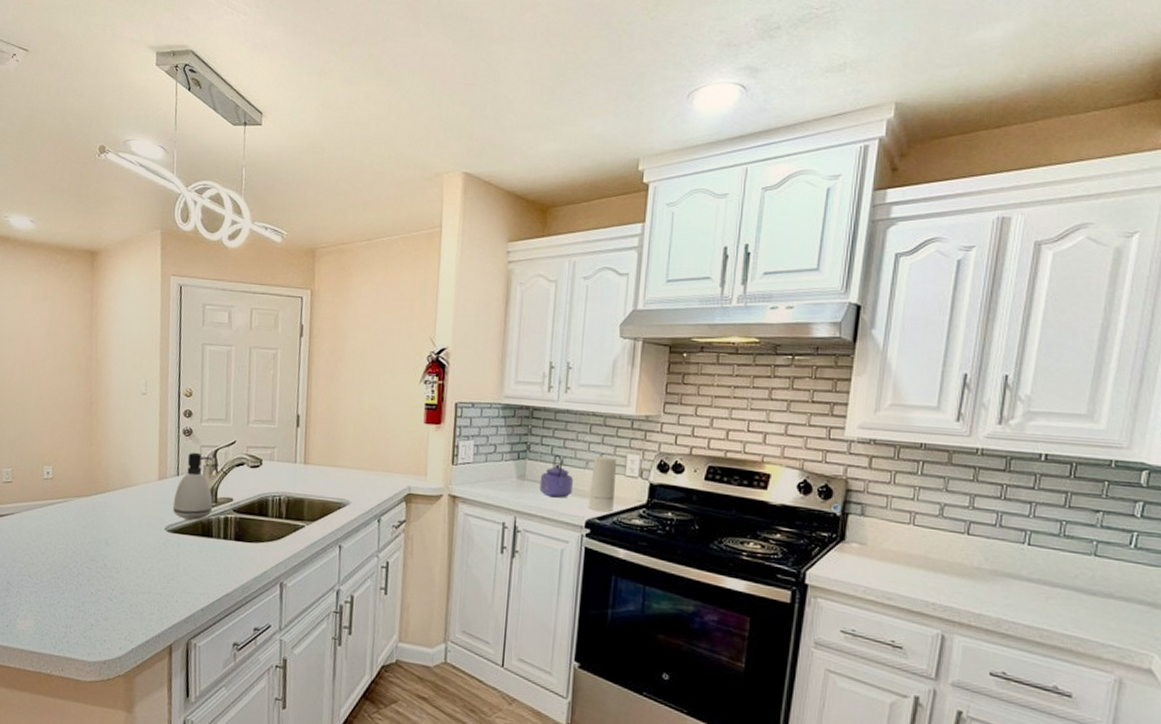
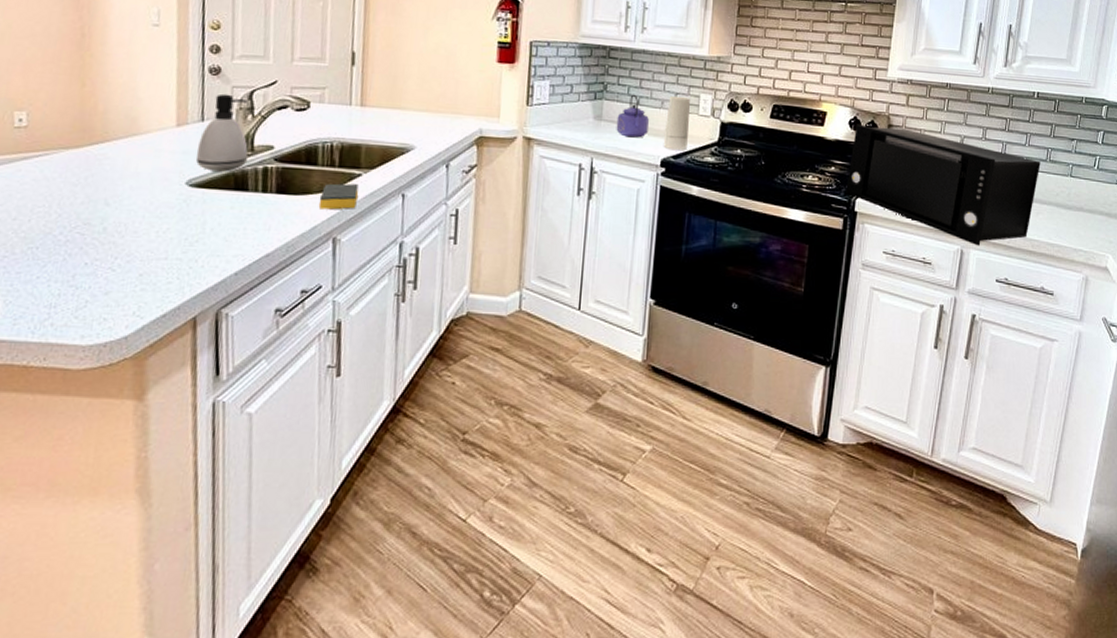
sponge: none [269,533,302,558] -> present [319,183,359,210]
microwave: none [794,487,1051,632] -> present [846,124,1041,246]

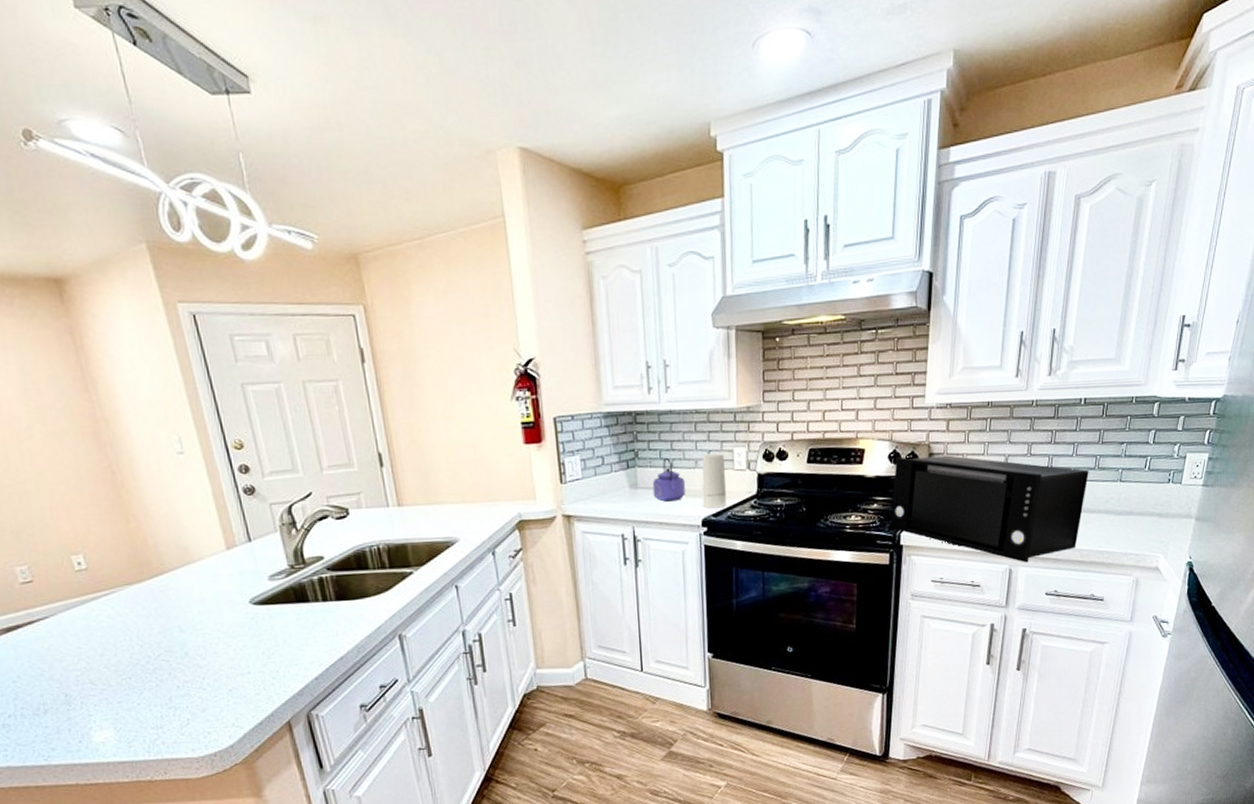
soap dispenser: present [196,93,249,172] -> none [251,511,303,588]
sponge: present [319,183,359,210] -> none [377,582,414,610]

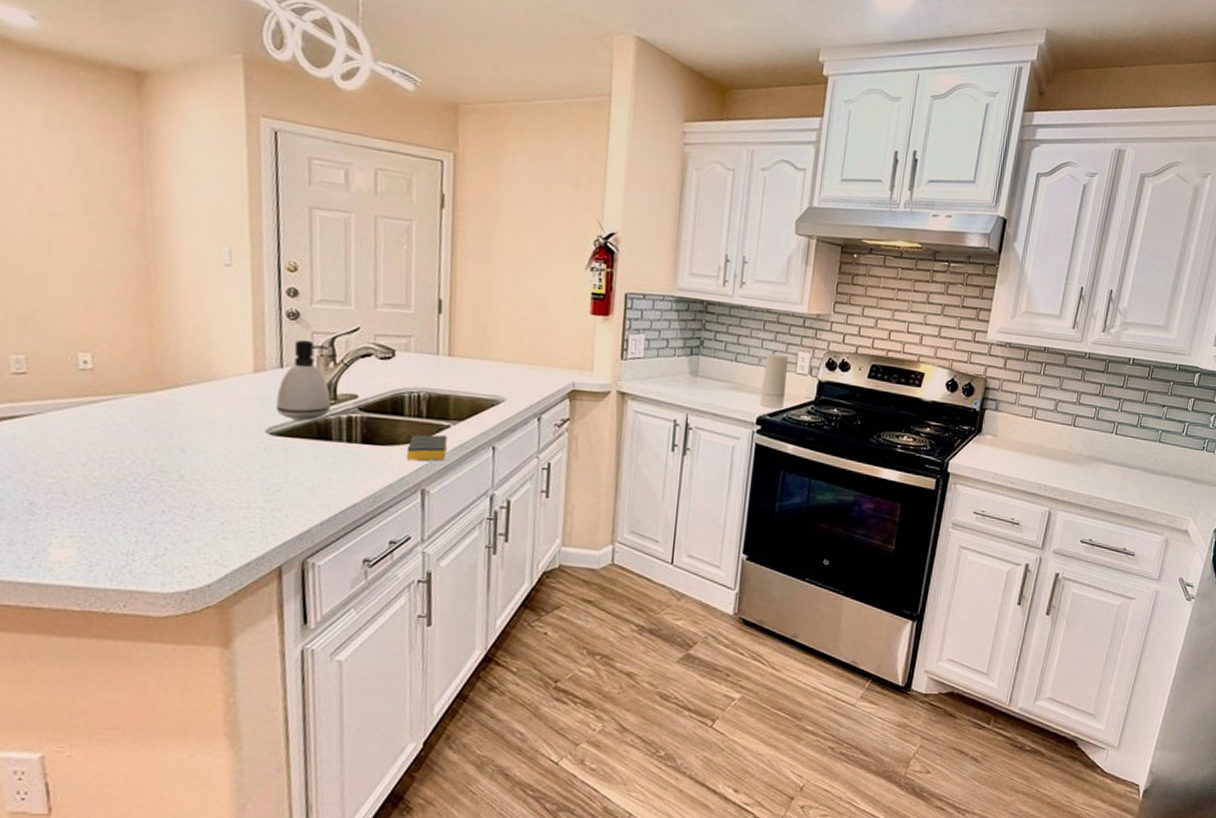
soap dispenser: none [251,511,303,588] -> present [275,339,332,421]
sponge: none [377,582,414,610] -> present [406,434,447,461]
kettle: present [652,457,686,502] -> none [712,350,747,395]
microwave: present [890,455,1089,563] -> none [940,385,1131,508]

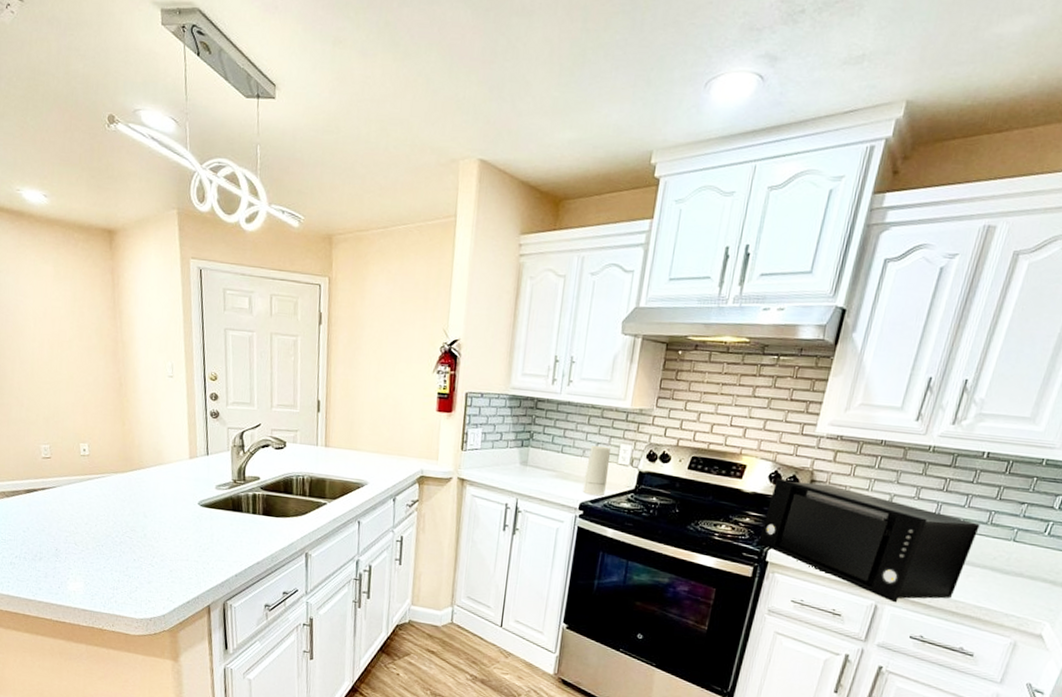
soap dispenser: present [275,339,332,421] -> none [204,433,242,496]
sponge: present [406,434,447,461] -> none [294,509,324,531]
microwave: none [940,385,1131,508] -> present [758,478,980,603]

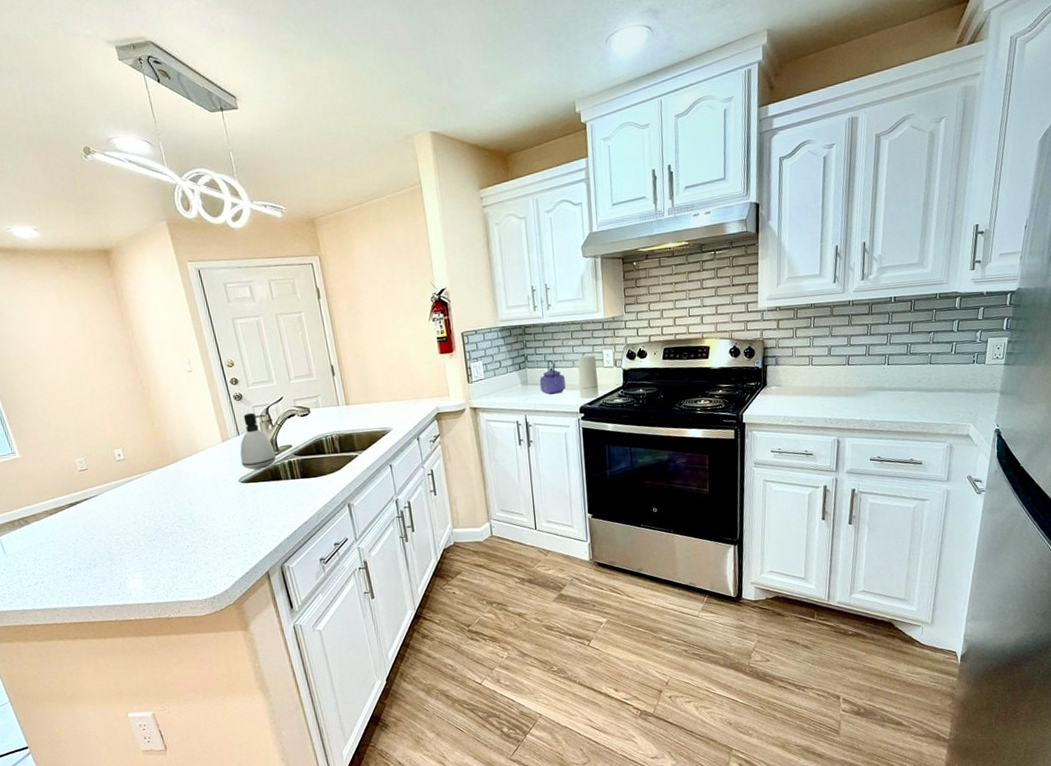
soap dispenser: none [204,433,242,496] -> present [240,412,277,470]
kettle: none [540,442,571,483] -> present [539,359,566,395]
microwave: present [758,478,980,603] -> none [733,348,902,435]

